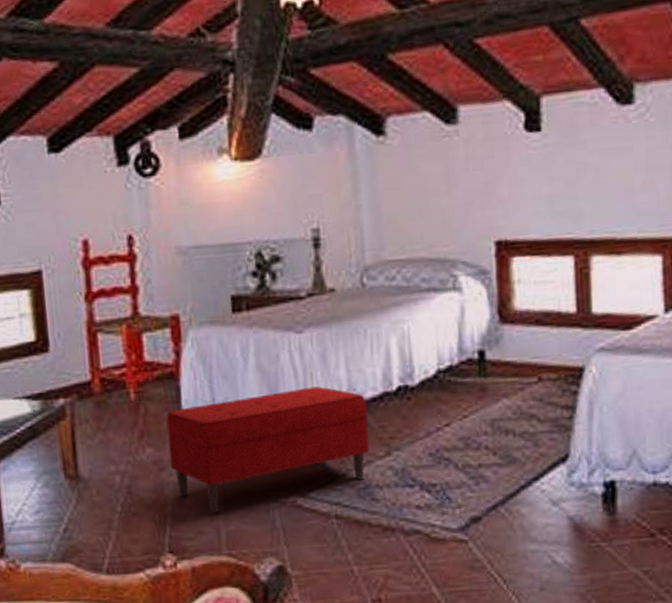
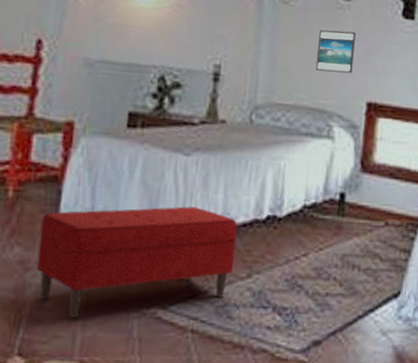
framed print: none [424,161,472,215] -> present [315,30,356,74]

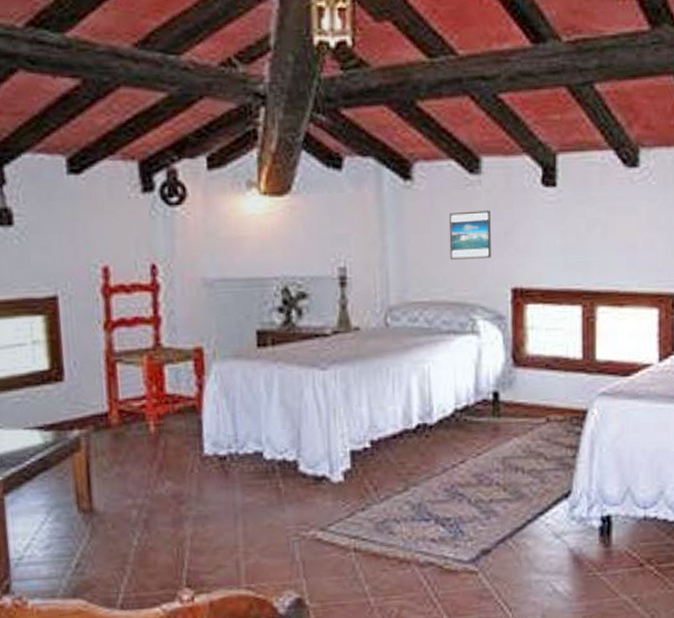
bench: present [36,206,238,318] -> none [187,423,389,546]

